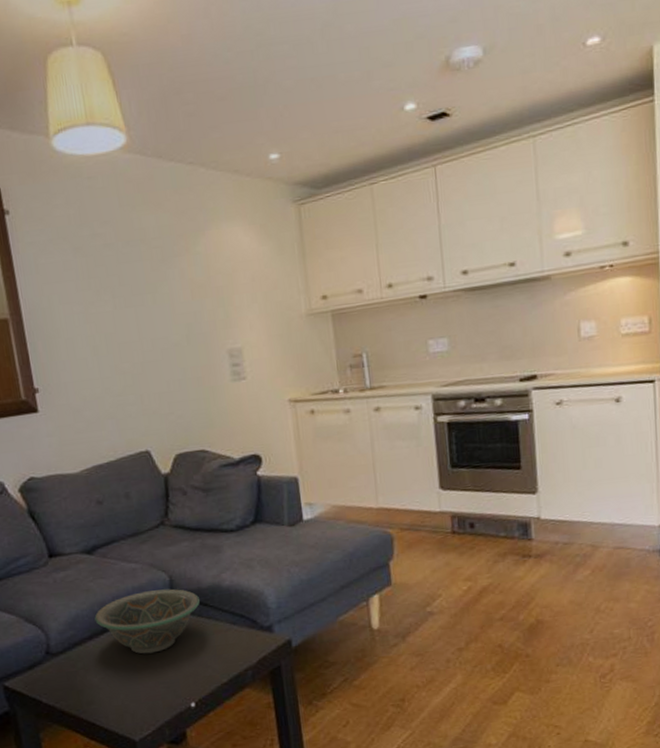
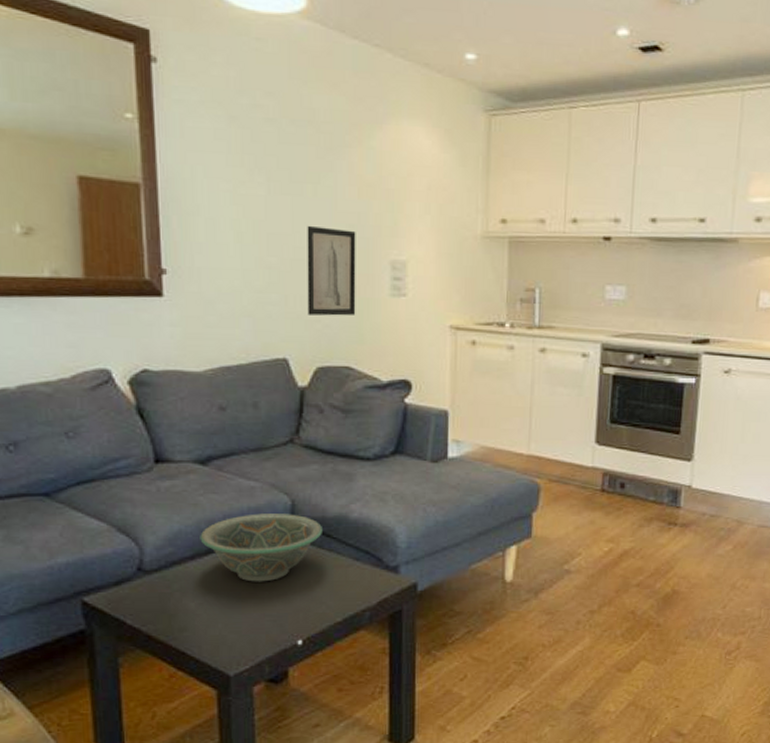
wall art: none [151,328,204,409] -> present [307,225,356,316]

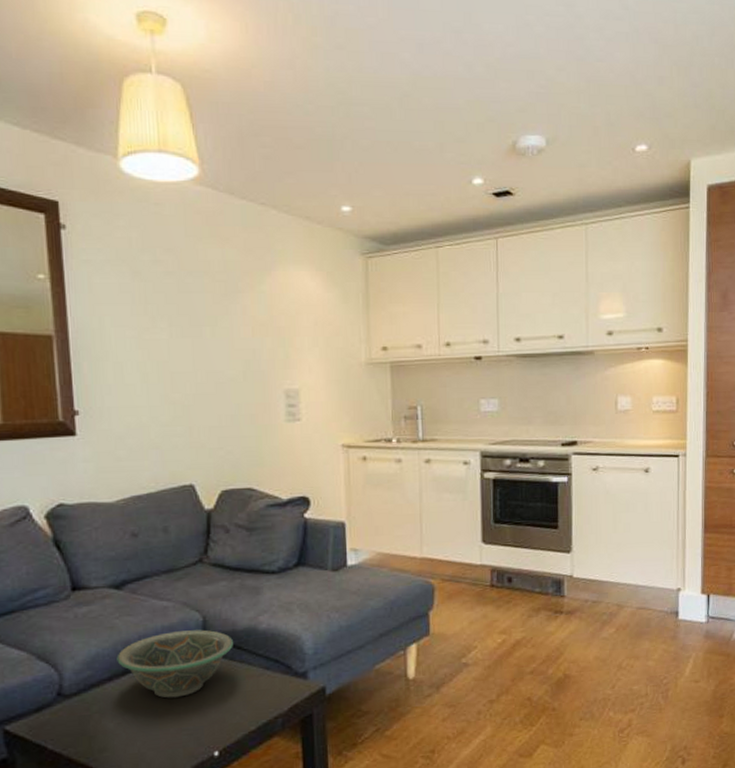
wall art: present [307,225,356,316] -> none [207,363,255,444]

